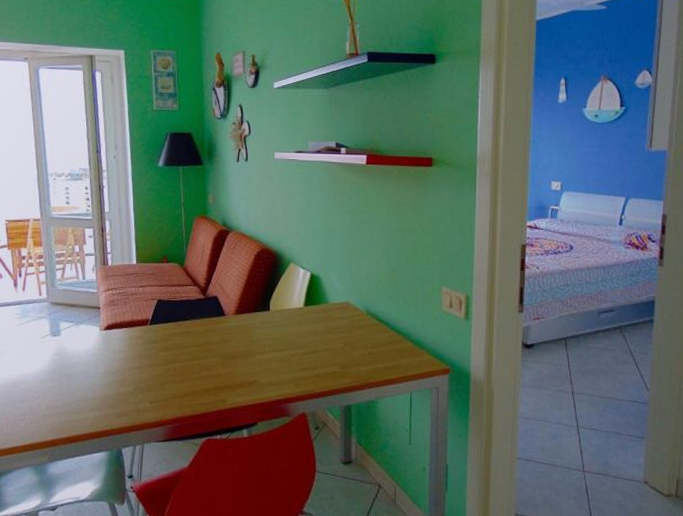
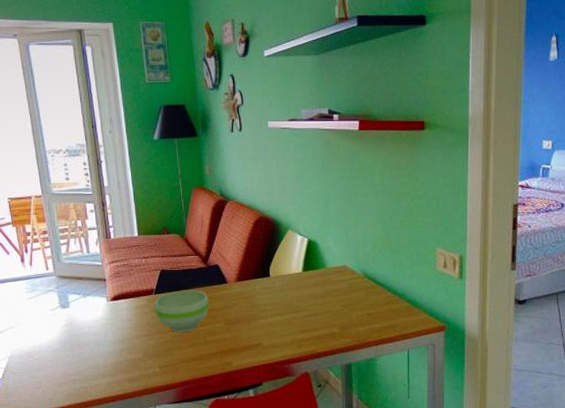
bowl: none [148,321,206,366] -> present [154,290,209,333]

